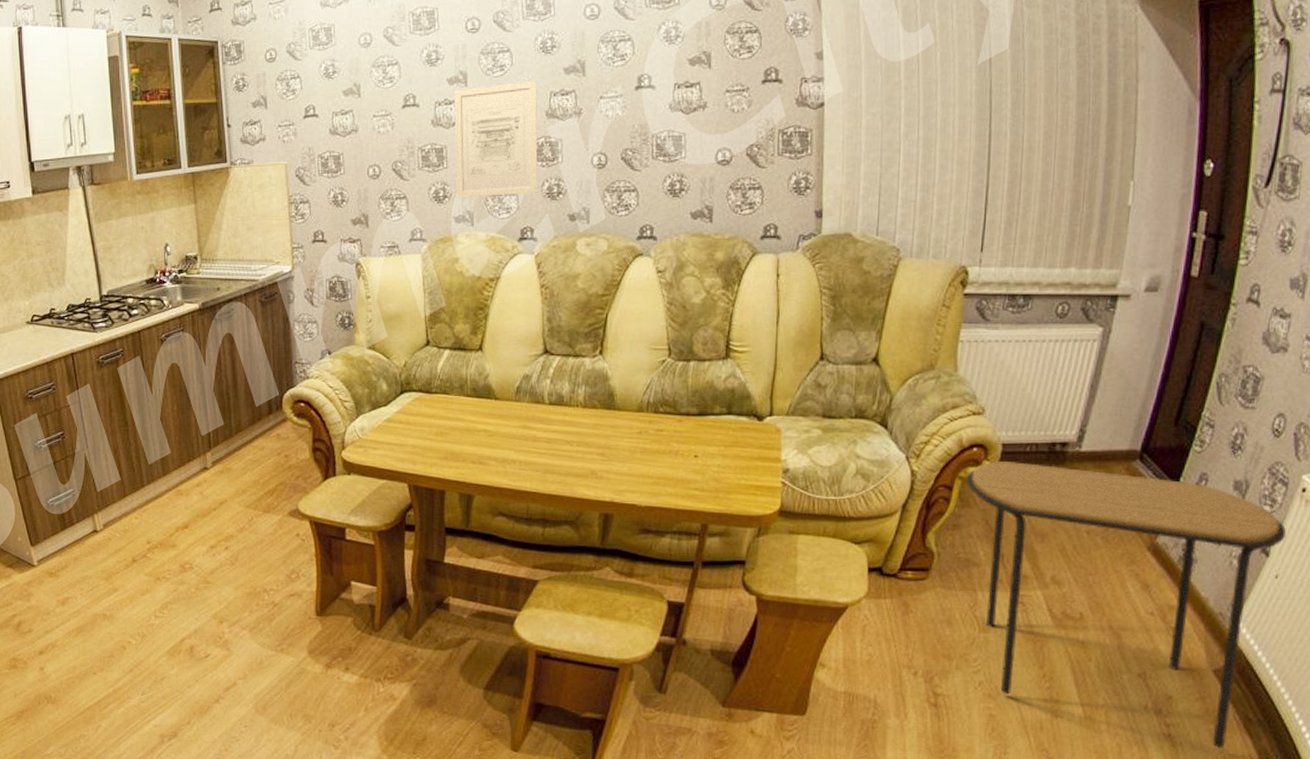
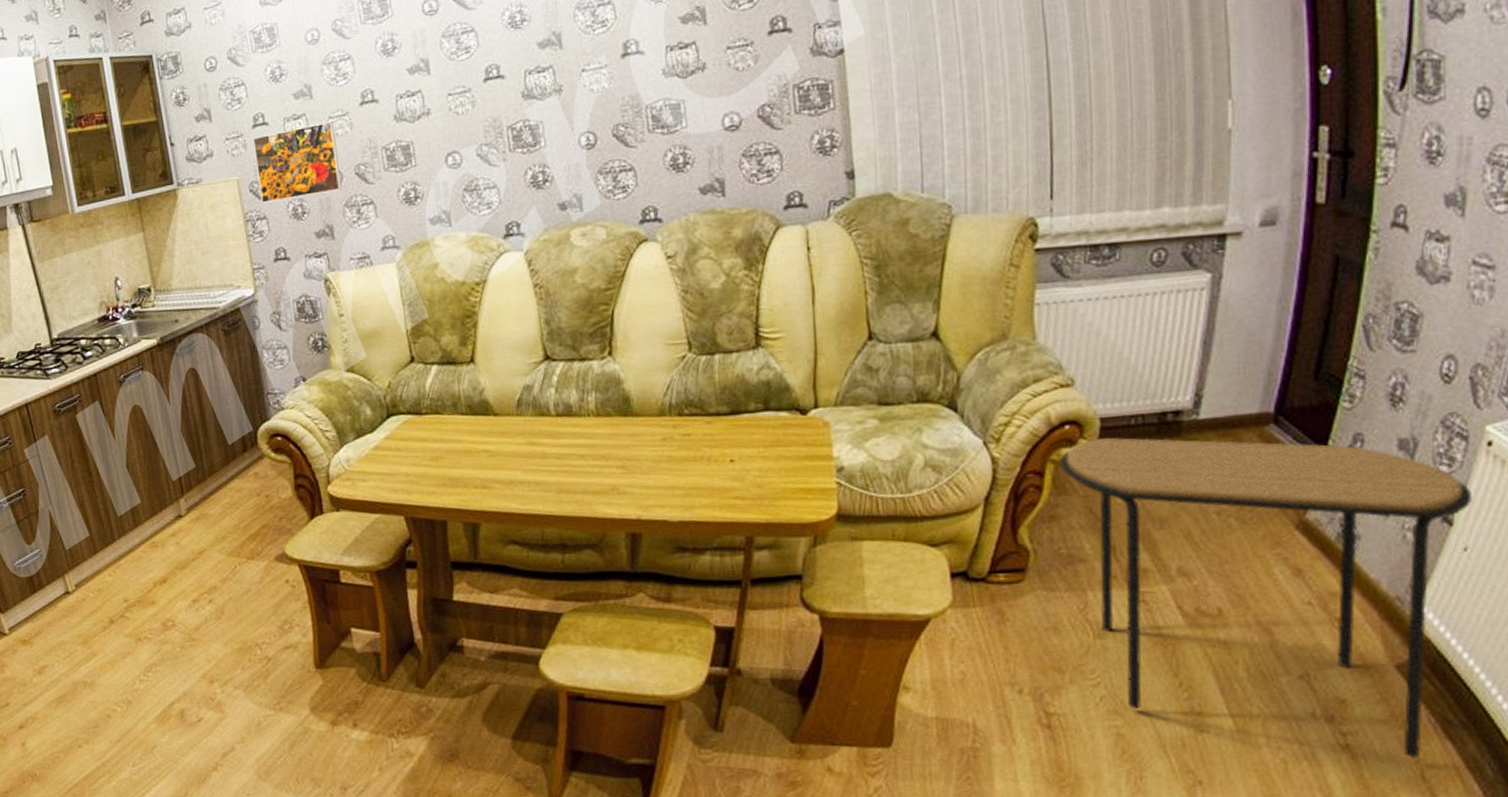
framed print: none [302,119,379,188] -> present [252,121,342,203]
wall art: present [454,80,539,198] -> none [416,59,521,198]

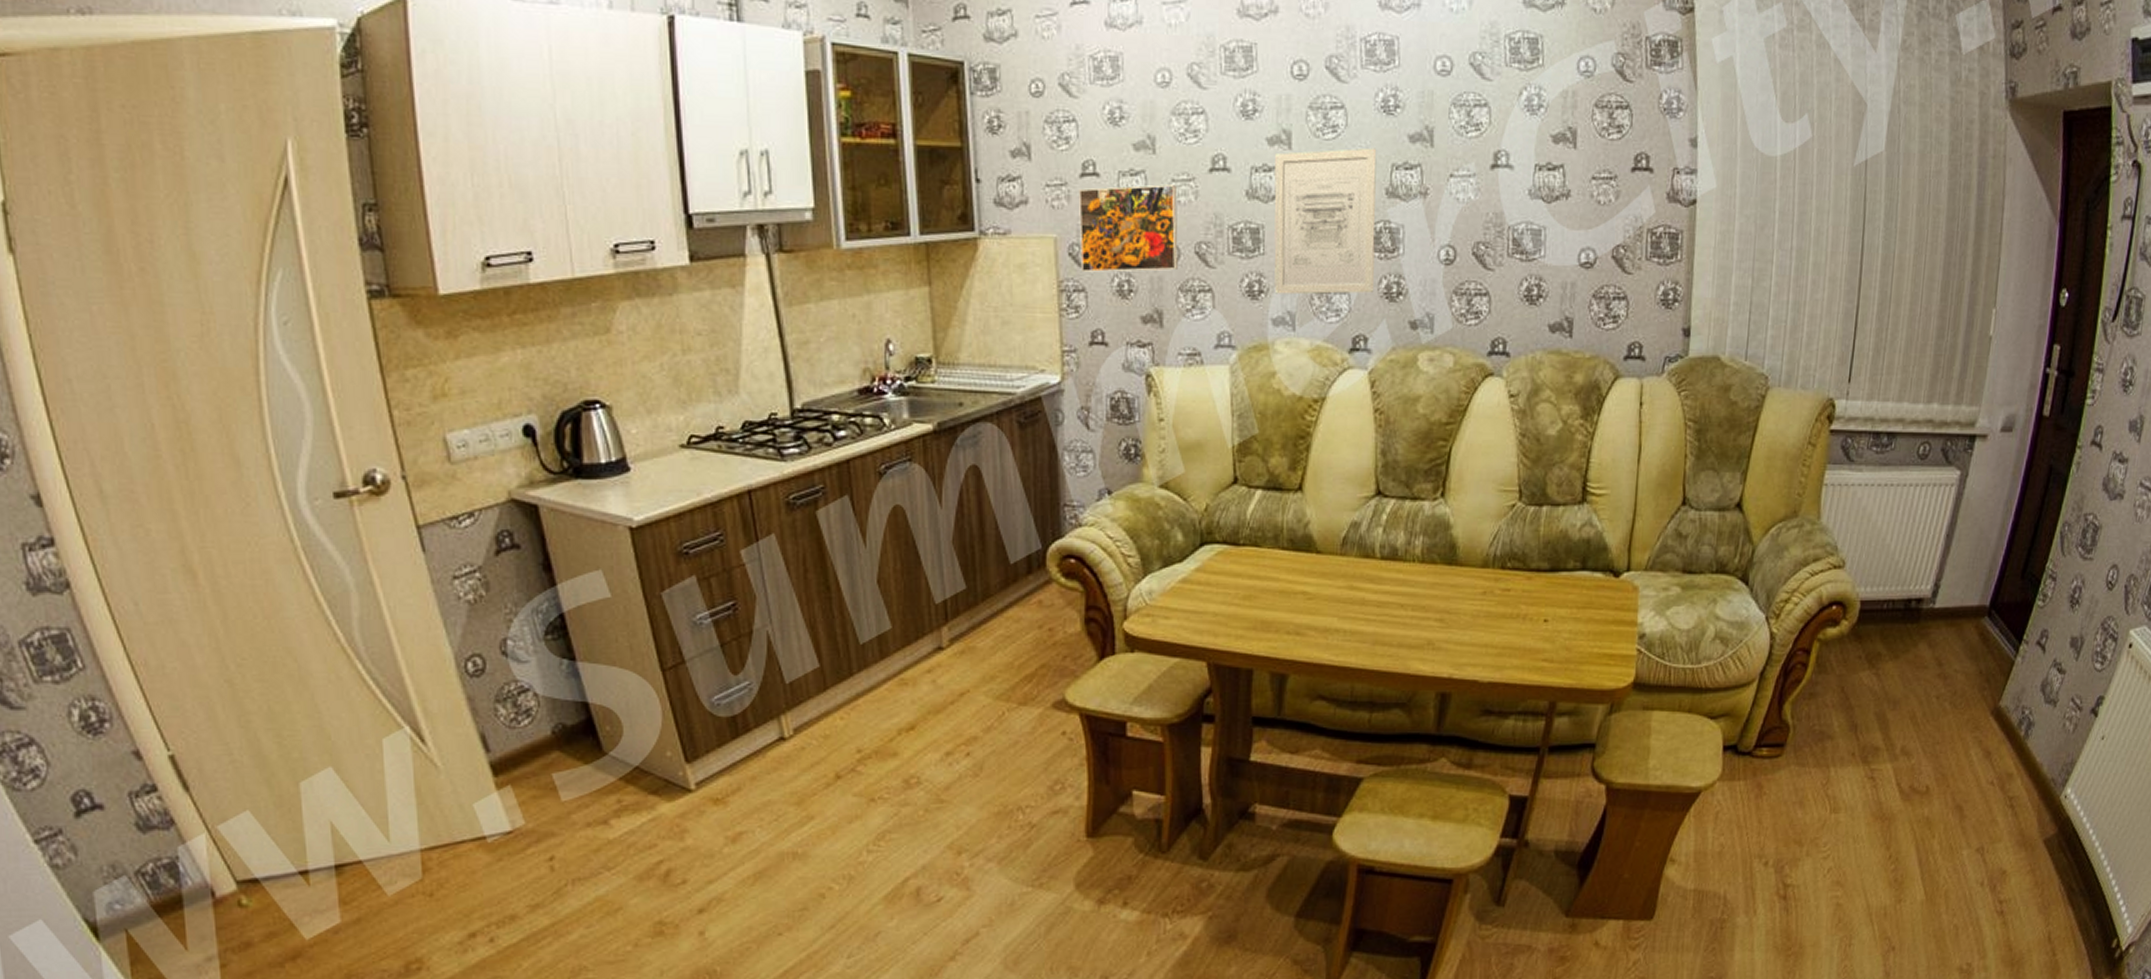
wall art: none [416,59,521,198] -> present [1274,148,1377,295]
side table: present [1059,437,1472,758] -> none [1824,619,2113,922]

